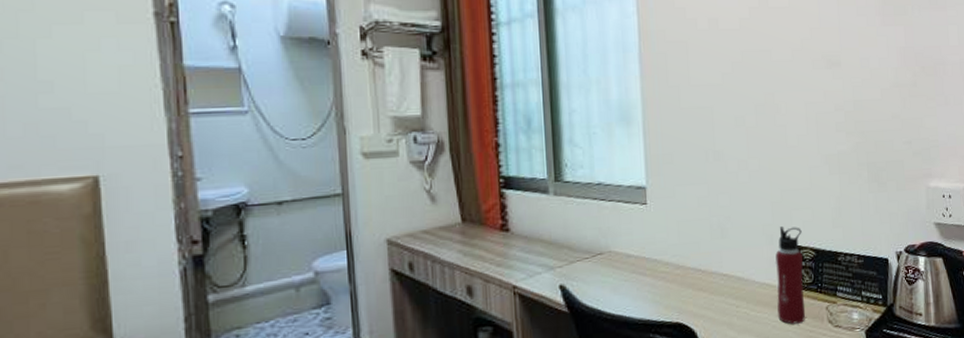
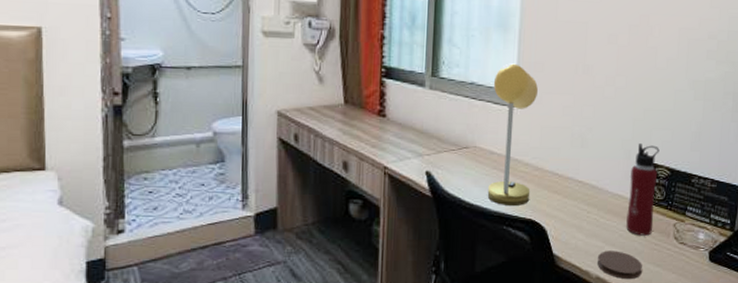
desk lamp: none [621,157,675,312] -> present [487,63,538,207]

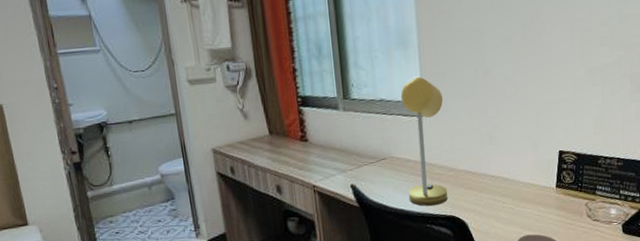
water bottle: present [626,144,660,236] -> none [539,134,566,218]

